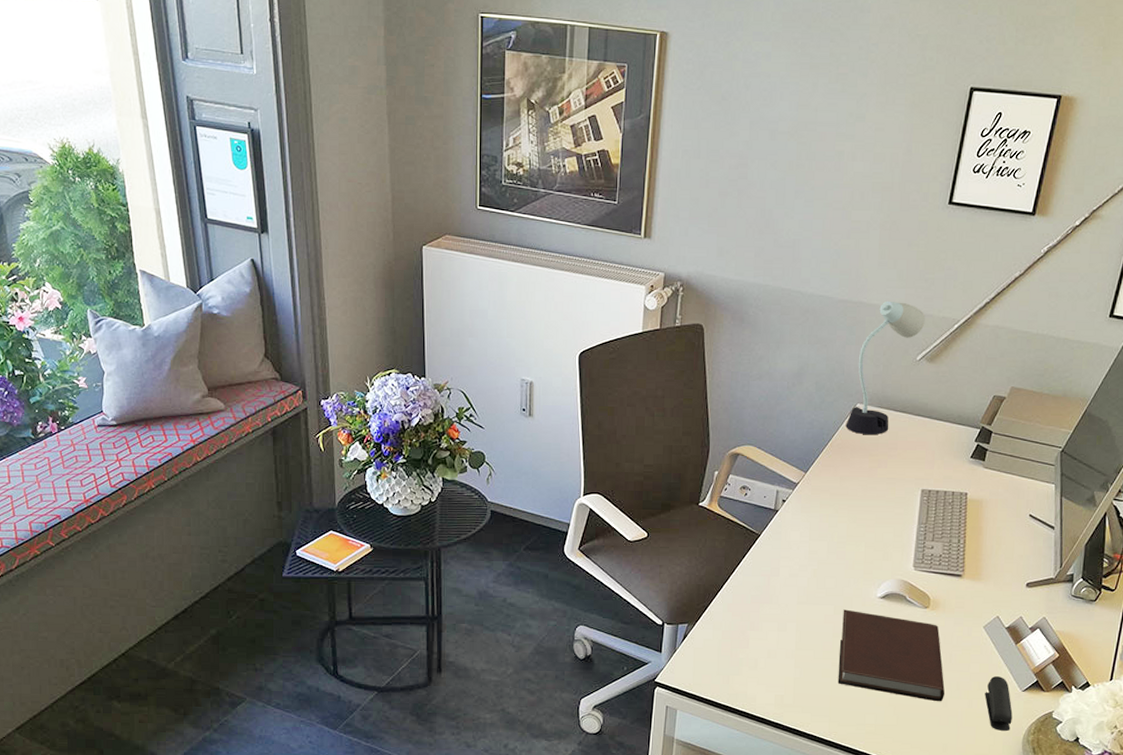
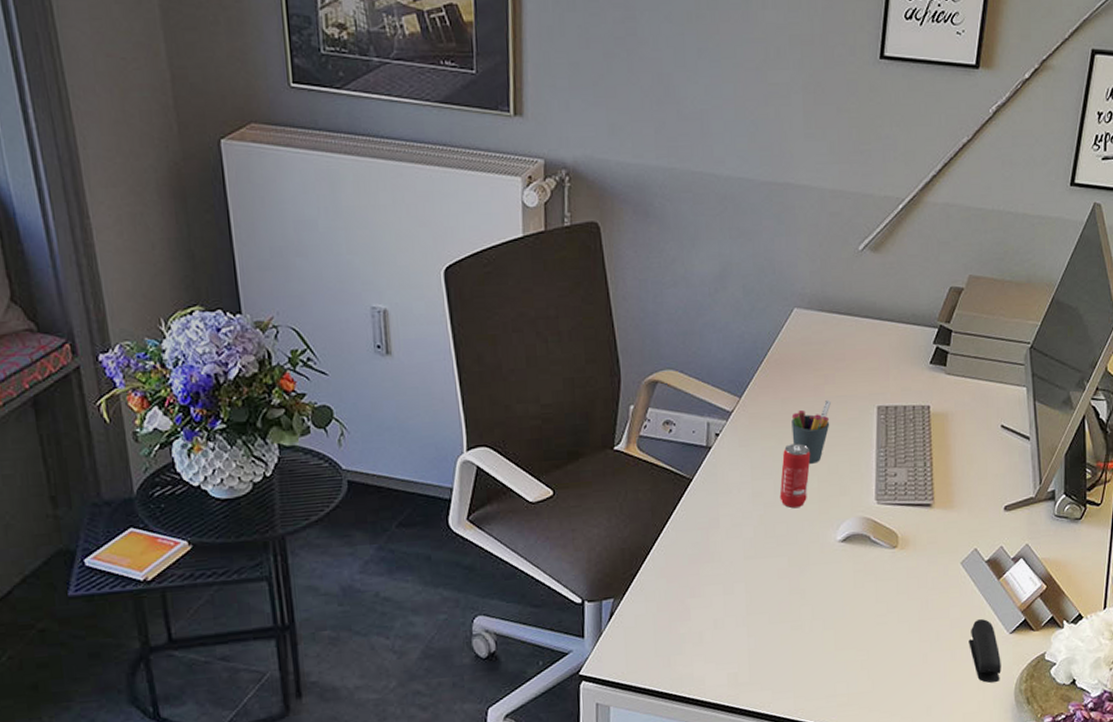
beverage can: none [831,514,861,567] -> present [779,443,811,509]
notebook: present [837,609,945,702] -> none [799,559,923,658]
desk lamp: present [845,300,925,435] -> none [782,180,865,346]
pen holder: none [846,480,882,532] -> present [791,399,831,464]

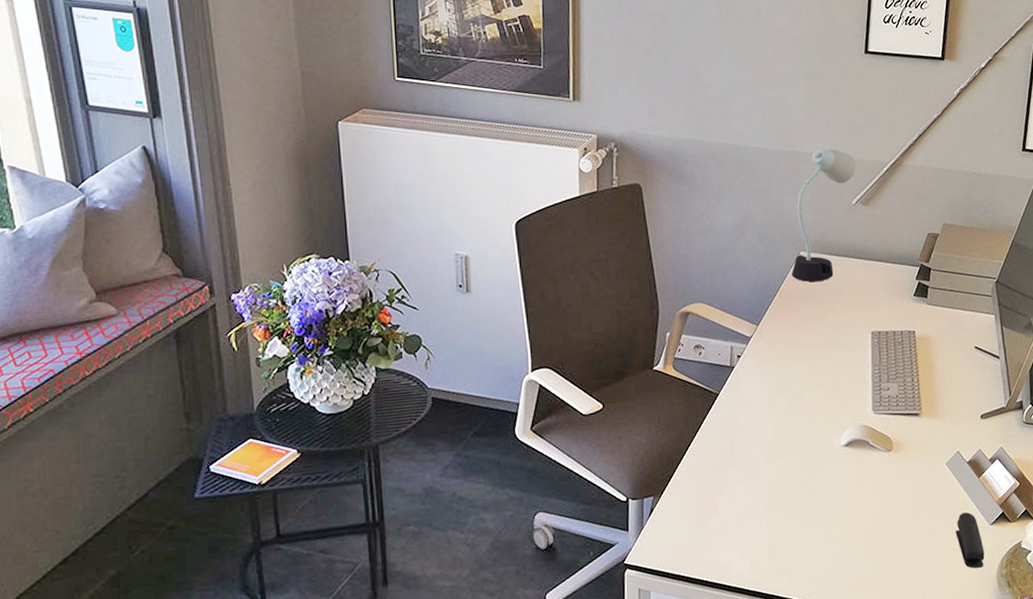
beverage can: present [779,443,811,509] -> none [792,363,817,418]
desk lamp: none [782,180,865,346] -> present [791,148,856,282]
pen holder: present [791,399,831,464] -> none [800,326,833,380]

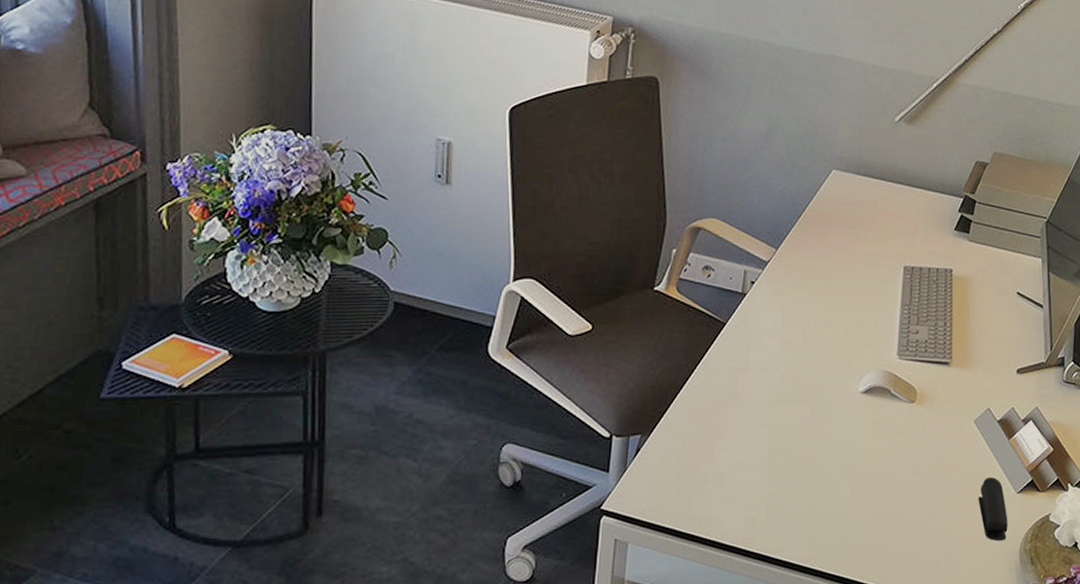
desk lamp: present [791,148,856,282] -> none [820,55,903,206]

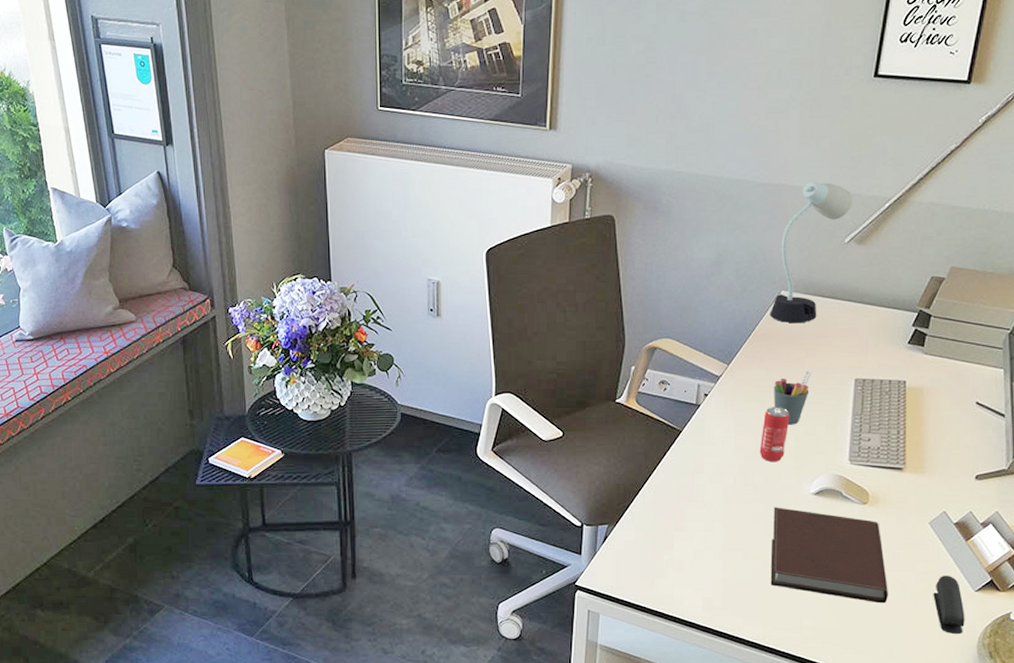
beverage can: none [807,296,839,358] -> present [759,407,790,462]
notebook: none [817,408,935,512] -> present [770,507,888,604]
desk lamp: none [820,55,903,206] -> present [770,181,853,324]
pen holder: none [823,256,861,316] -> present [774,370,811,425]

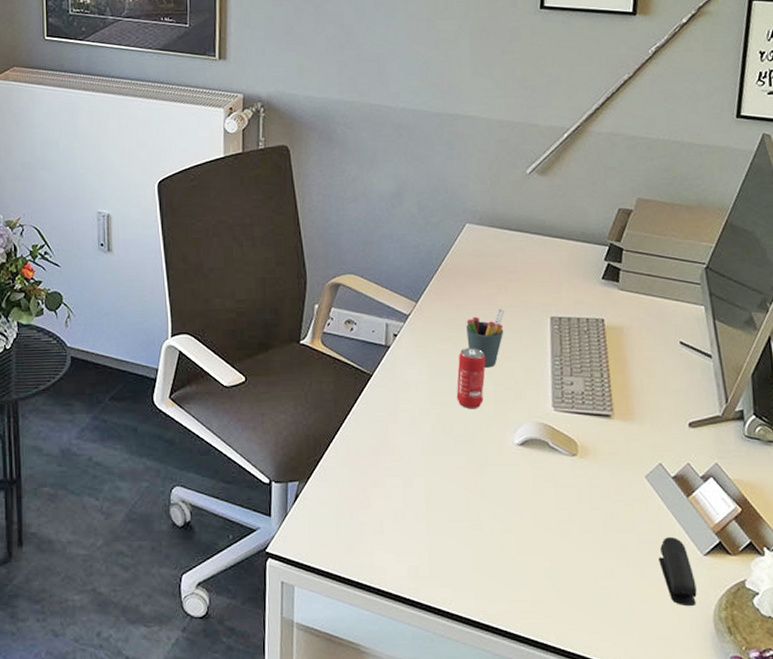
desk lamp: present [770,181,853,324] -> none [455,111,531,258]
notebook: present [770,507,888,604] -> none [477,460,610,571]

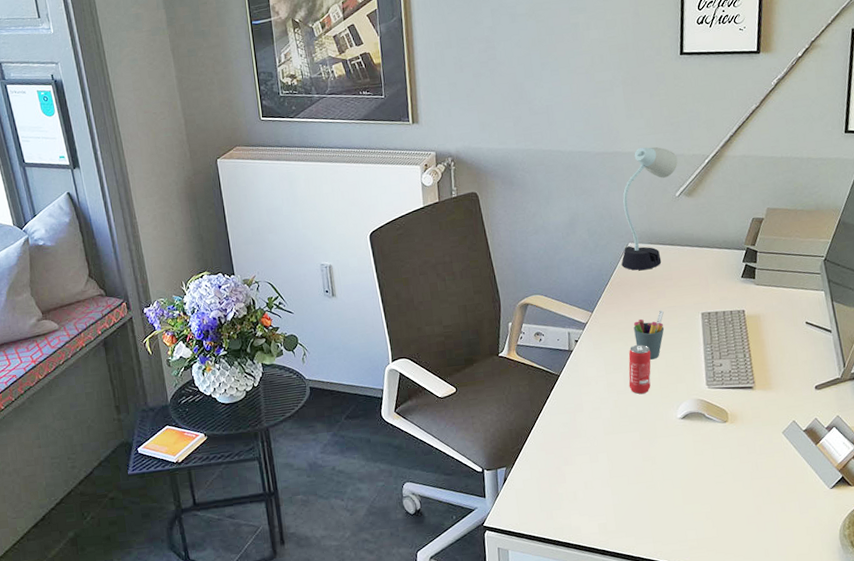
desk lamp: none [455,111,531,258] -> present [621,146,678,271]
stapler: present [658,537,697,607] -> none [795,477,826,530]

